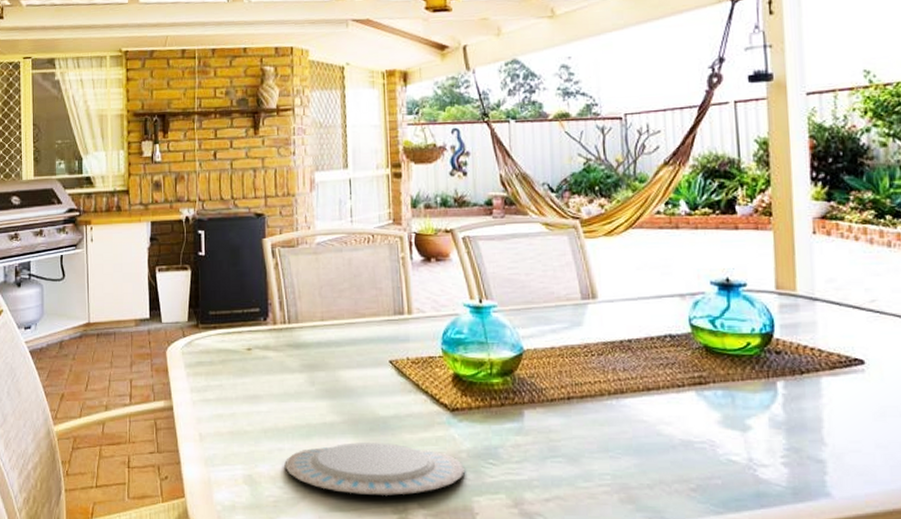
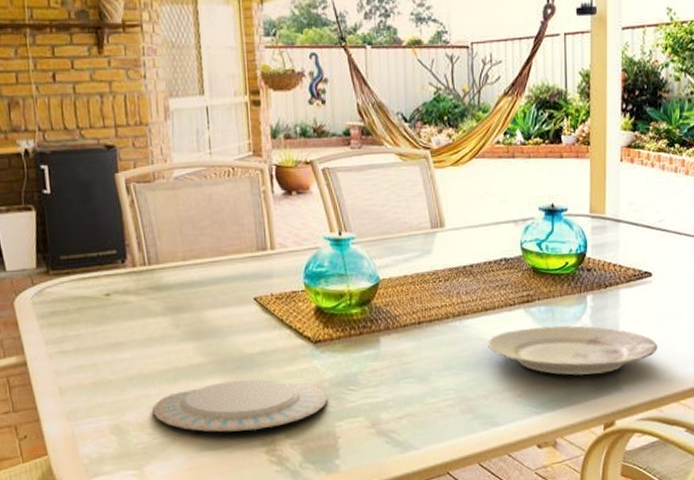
plate: none [650,413,880,475] -> present [487,326,659,376]

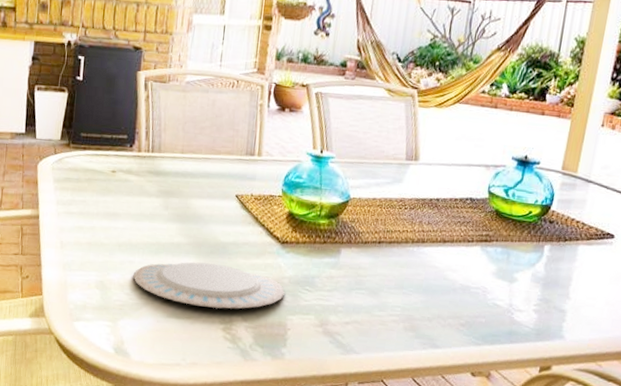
plate: present [487,326,659,376] -> none [439,264,609,321]

